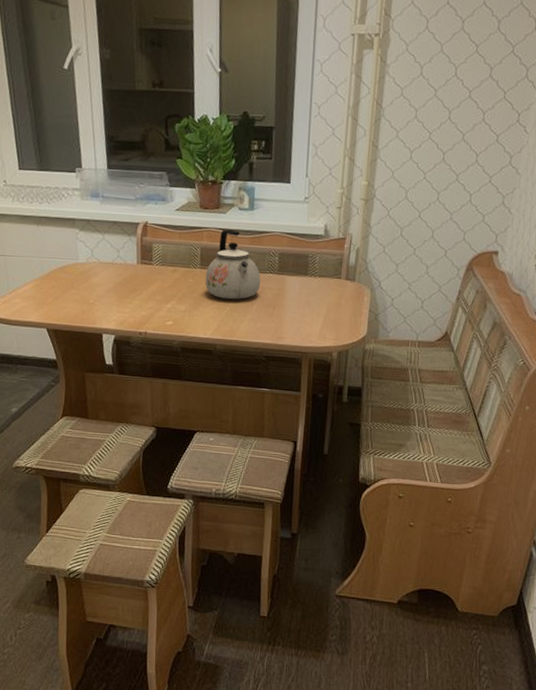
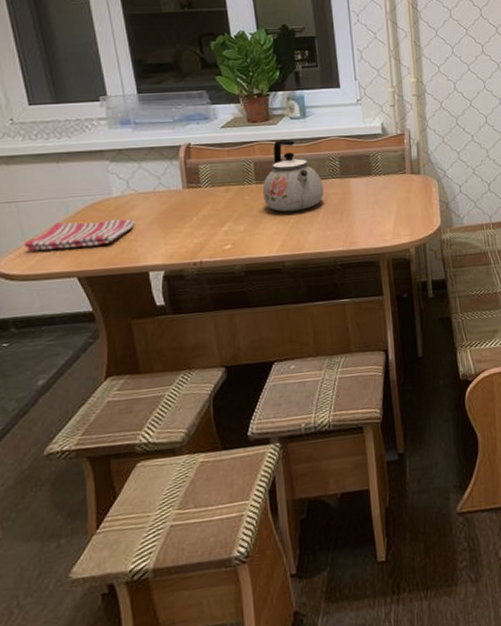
dish towel: none [8,278,95,304] -> present [24,219,135,251]

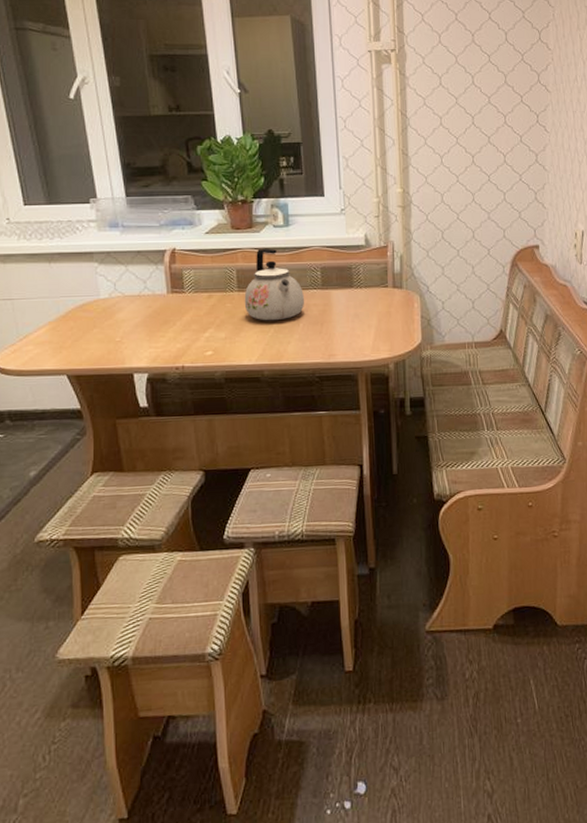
dish towel: present [24,219,135,251] -> none [18,320,121,348]

